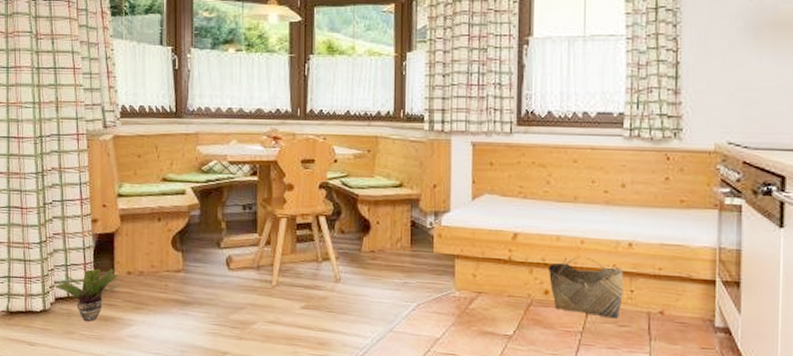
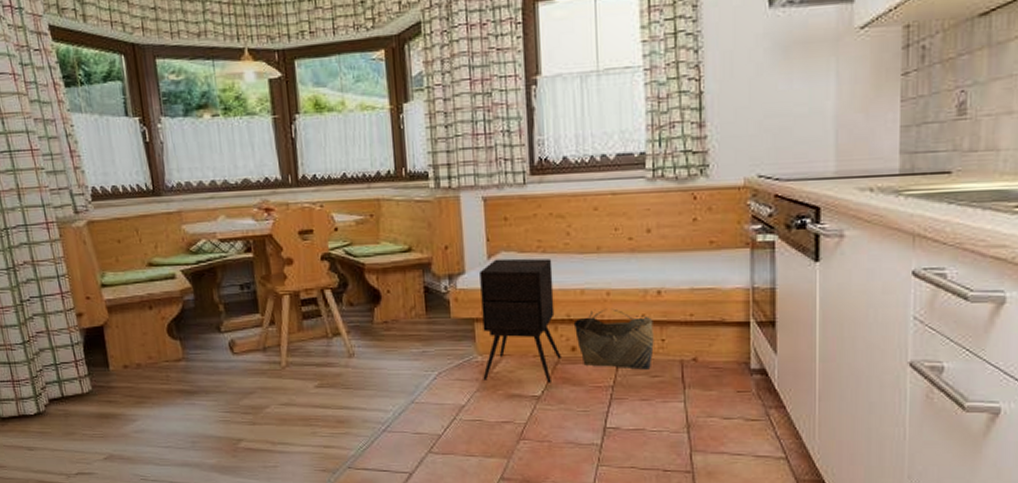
potted plant: present [54,268,123,322] -> none [46,363,121,421]
side table: none [459,200,535,324] -> present [480,258,562,383]

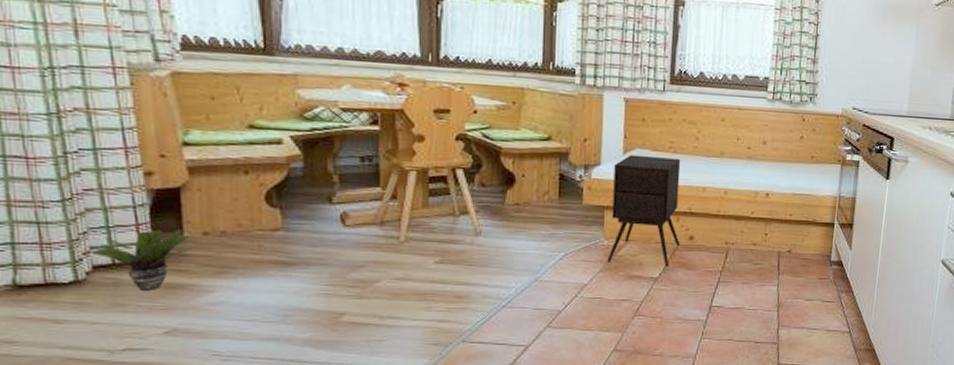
potted plant: none [46,363,121,421] -> present [90,228,198,292]
basket: present [573,308,654,370] -> none [693,205,760,258]

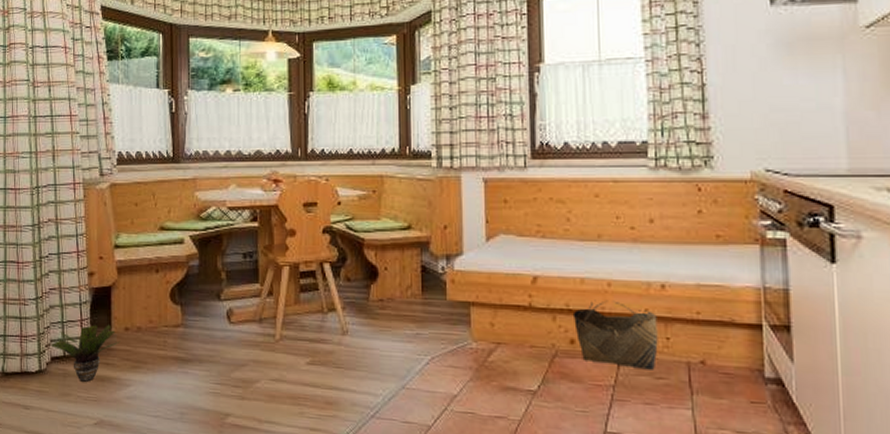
side table: present [607,154,681,267] -> none [477,241,560,377]
basket: none [693,205,760,258] -> present [572,300,658,370]

